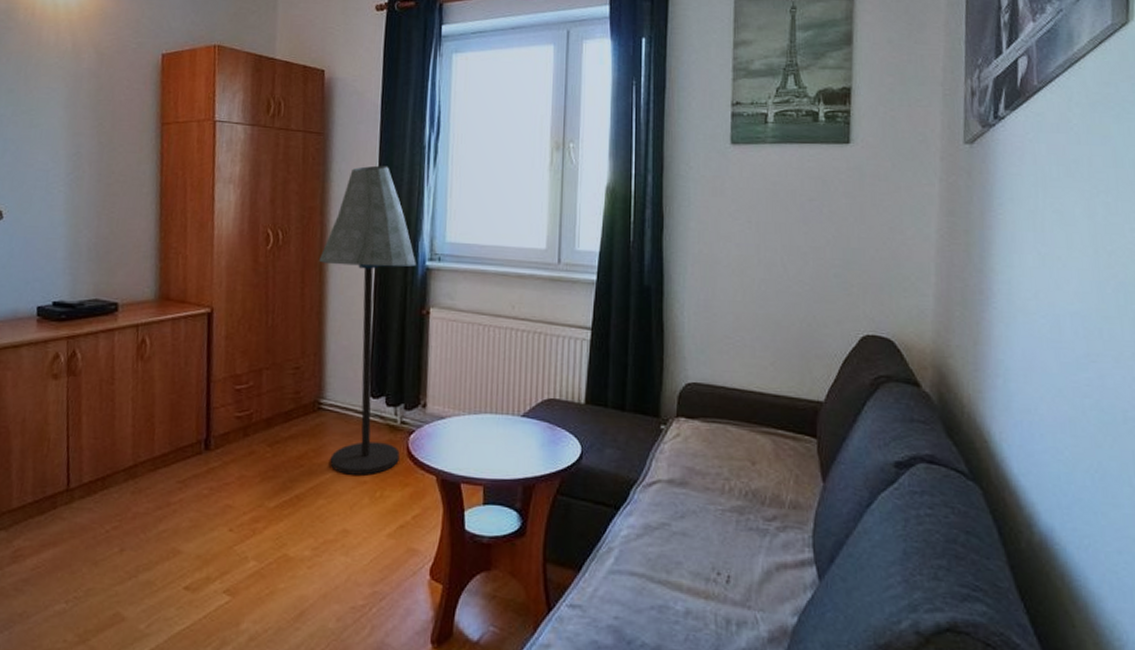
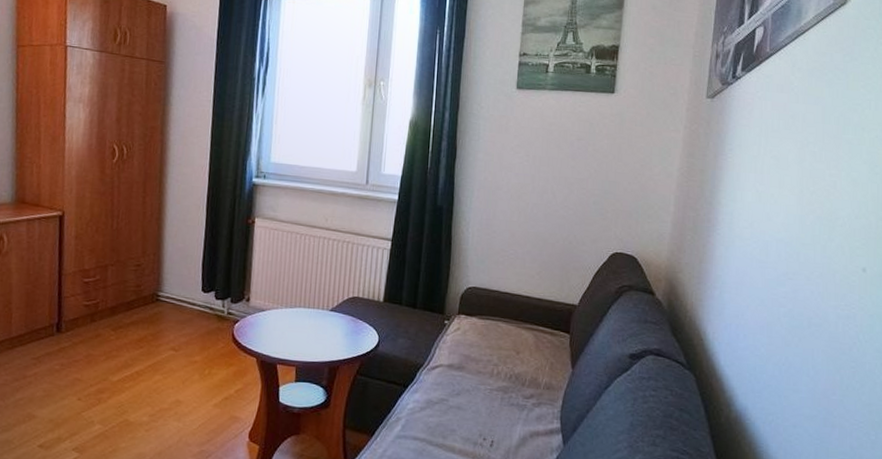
floor lamp: present [319,165,416,475] -> none [159,93,244,356]

